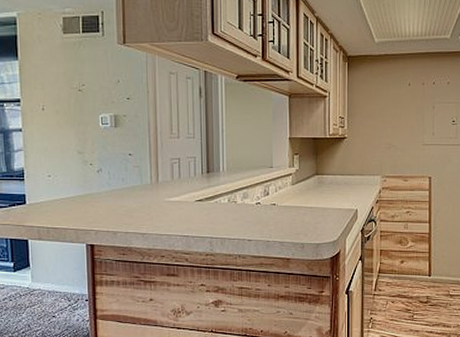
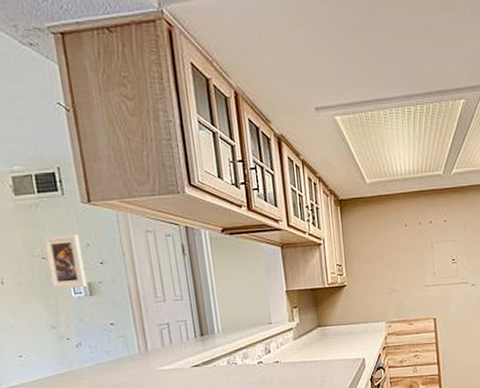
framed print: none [81,71,113,120] -> present [42,234,87,290]

